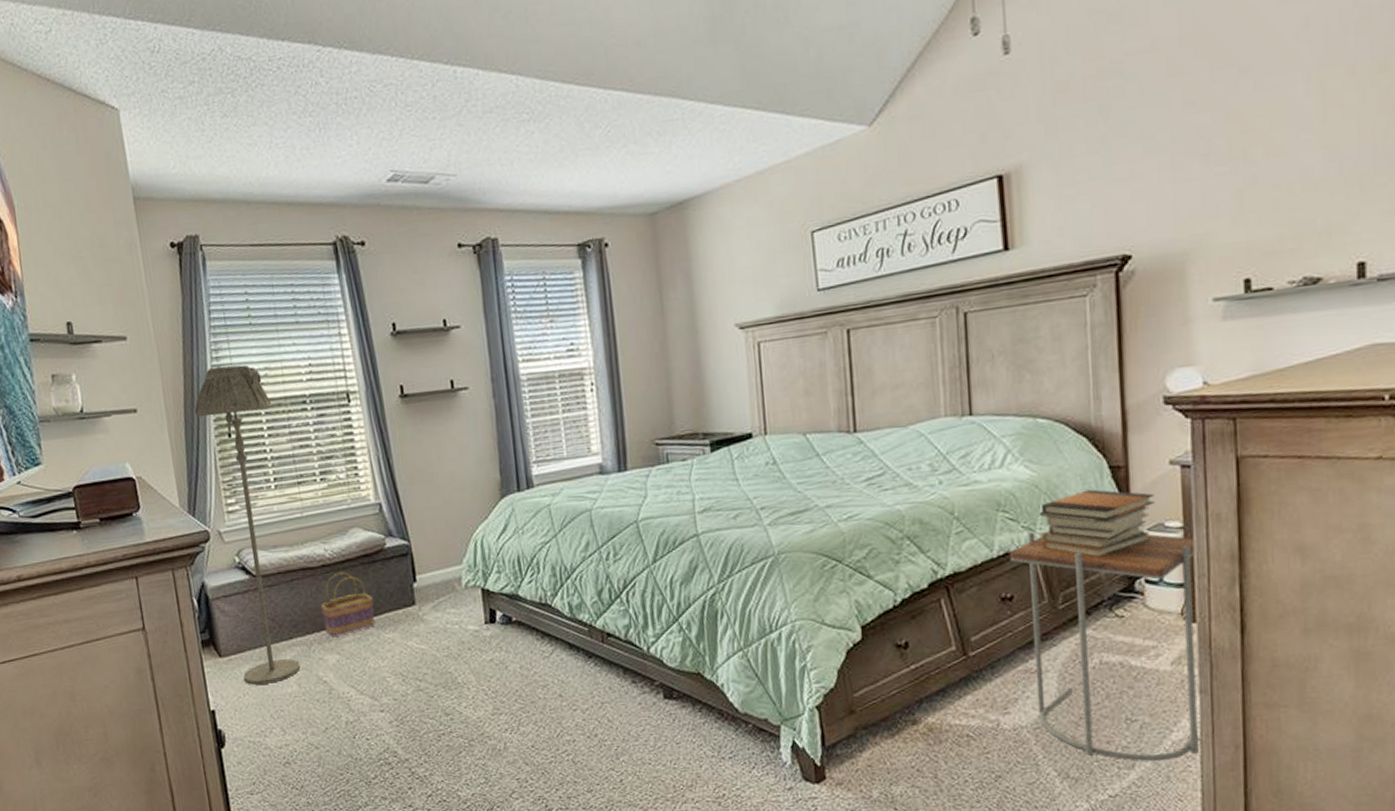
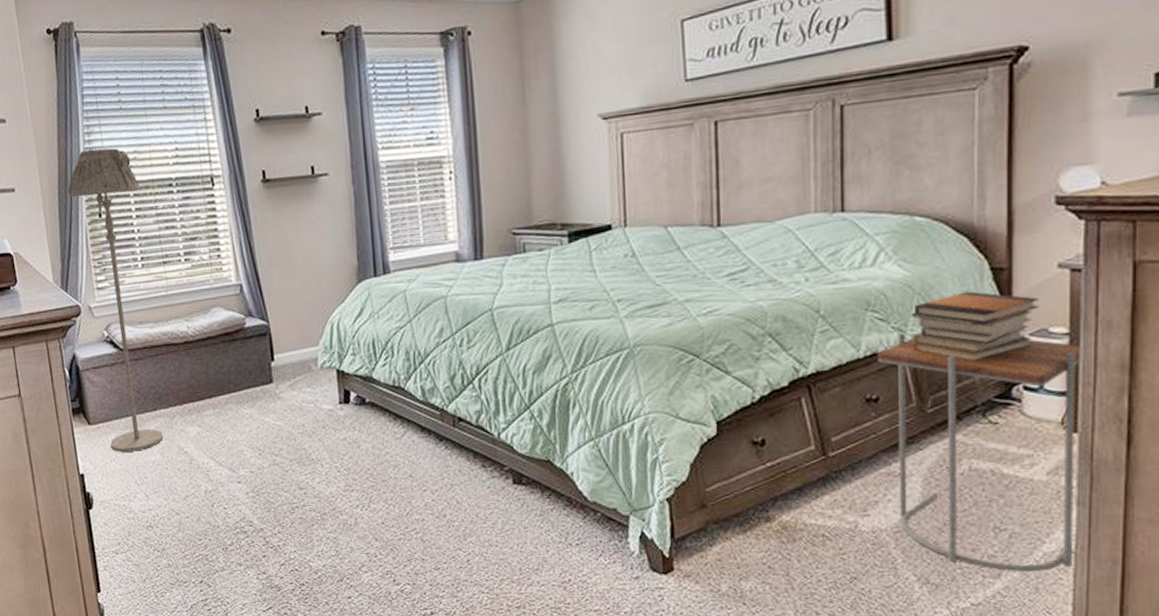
basket: present [320,572,375,635] -> none [183,349,234,408]

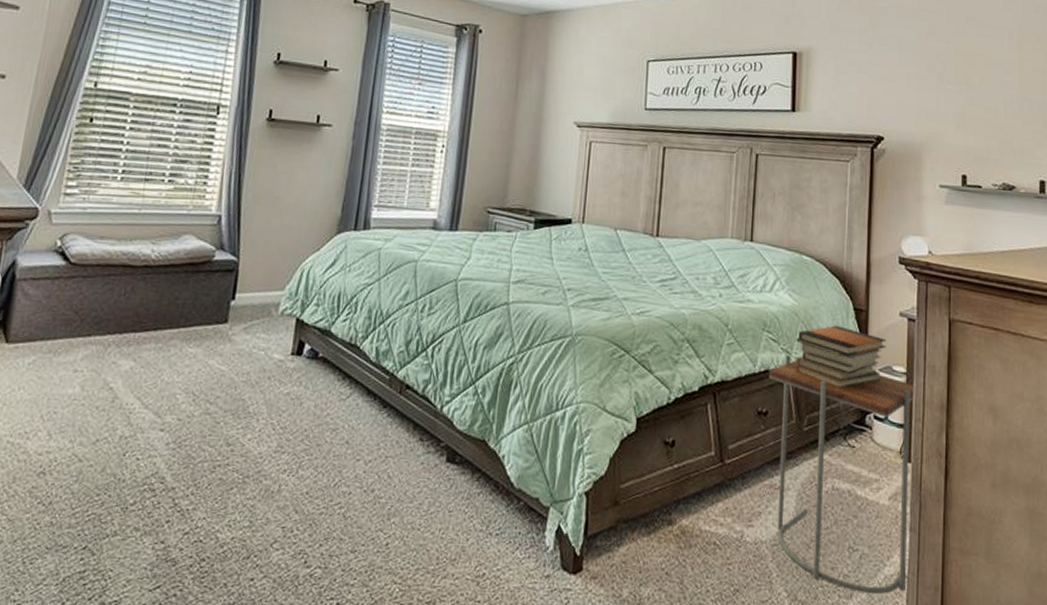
floor lamp: present [68,148,164,452] -> none [24,53,143,381]

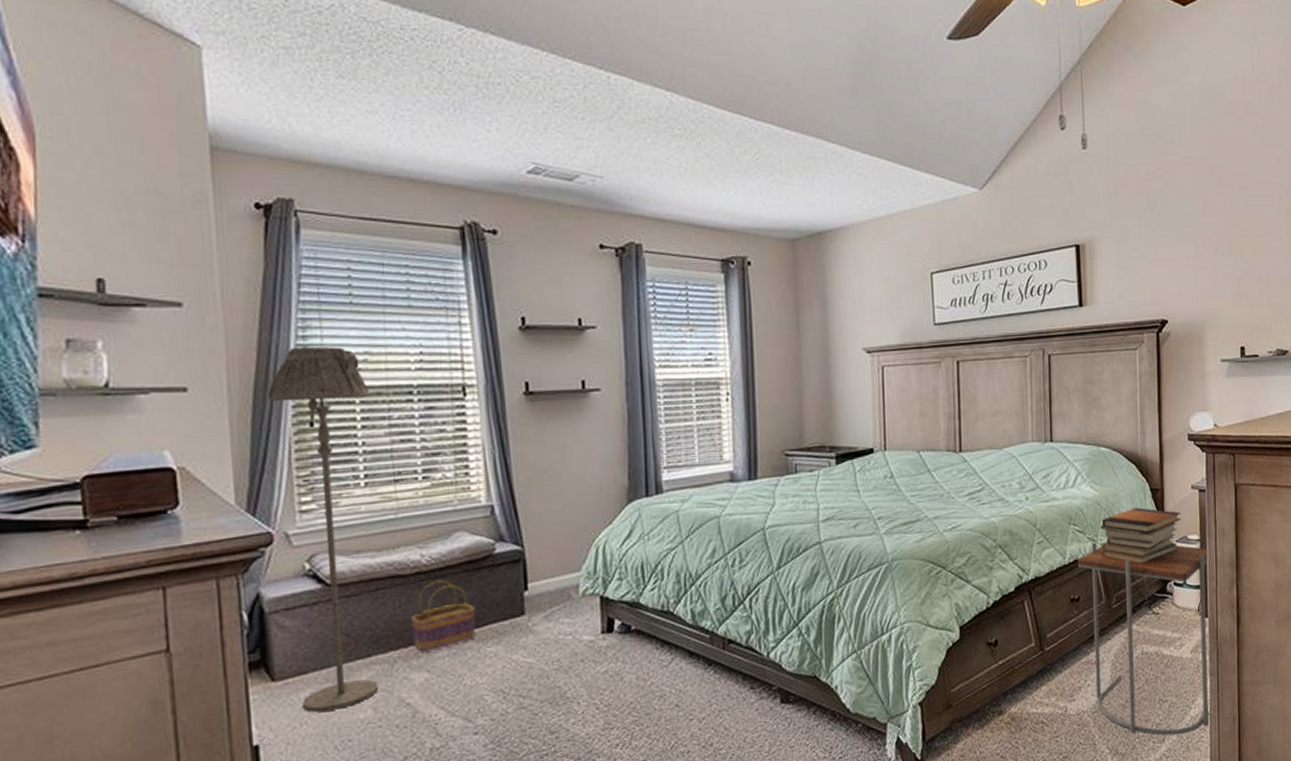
floor lamp: none [24,53,143,381] -> present [268,346,379,712]
basket: none [128,276,186,340] -> present [410,580,476,651]

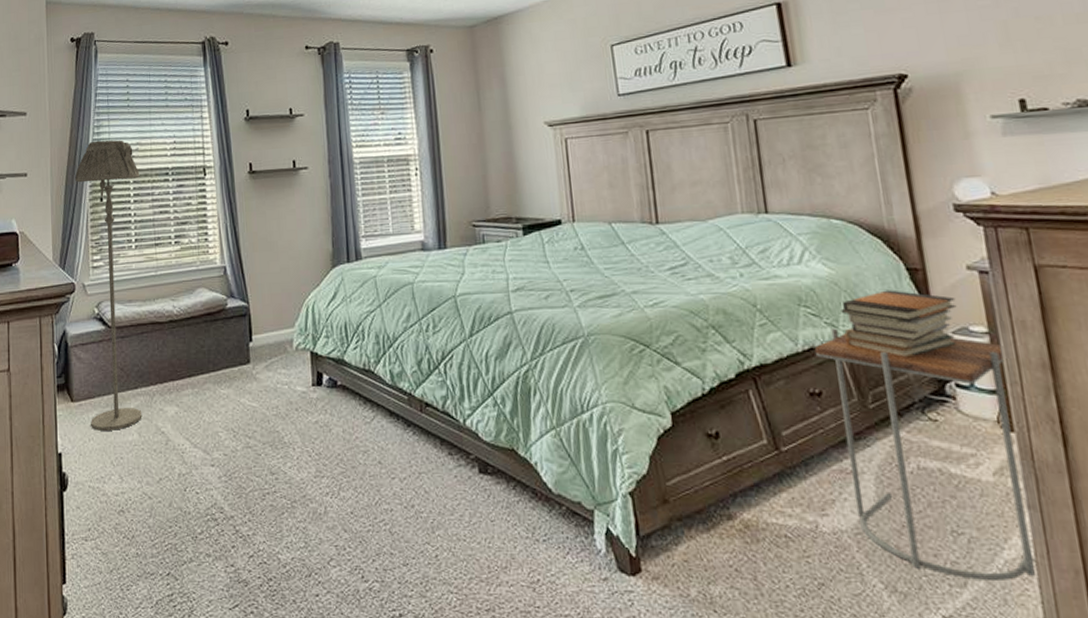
basket: present [410,580,476,651] -> none [165,328,213,387]

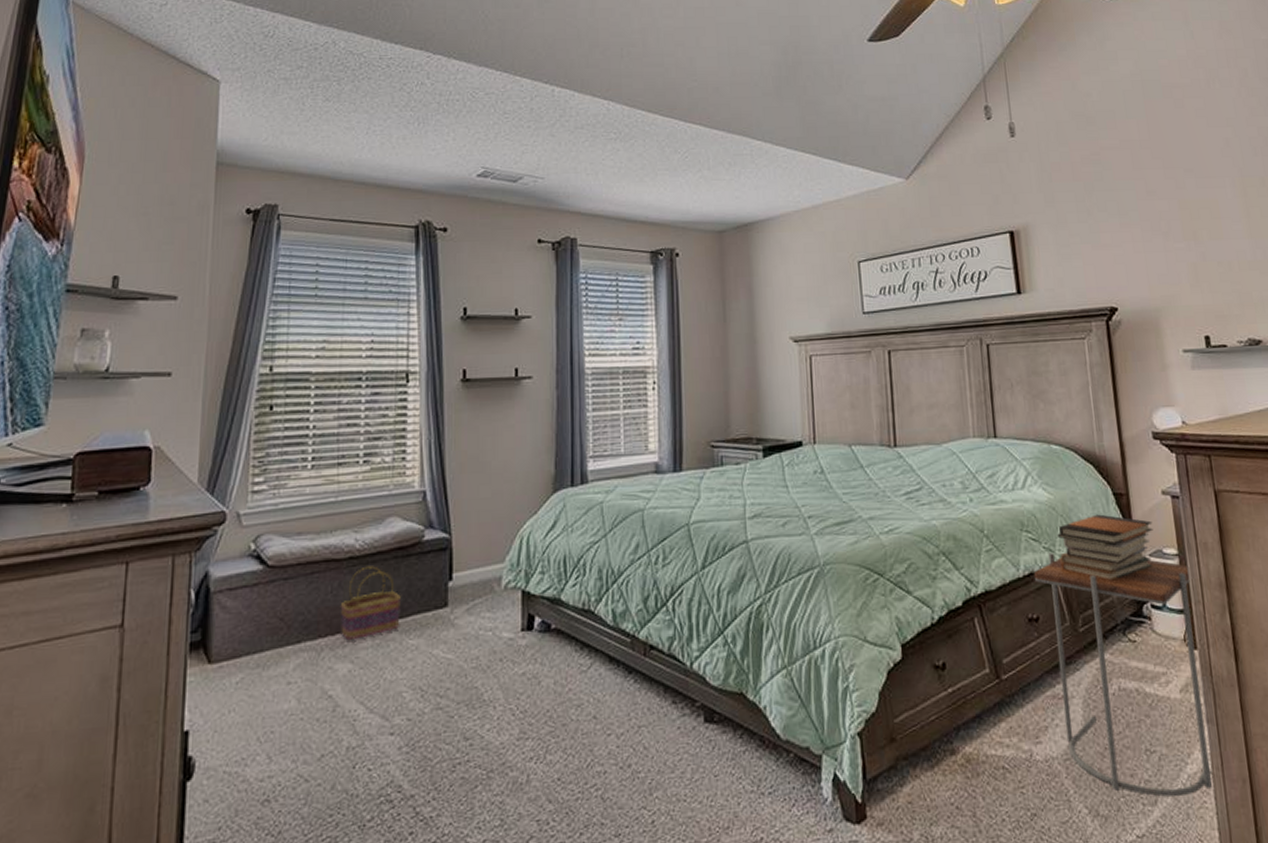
floor lamp: present [75,140,142,431] -> none [233,335,325,699]
basket: none [165,328,213,387] -> present [340,566,401,639]

